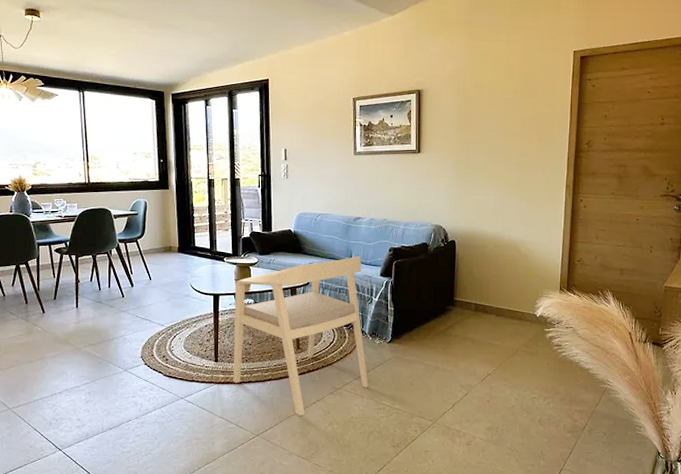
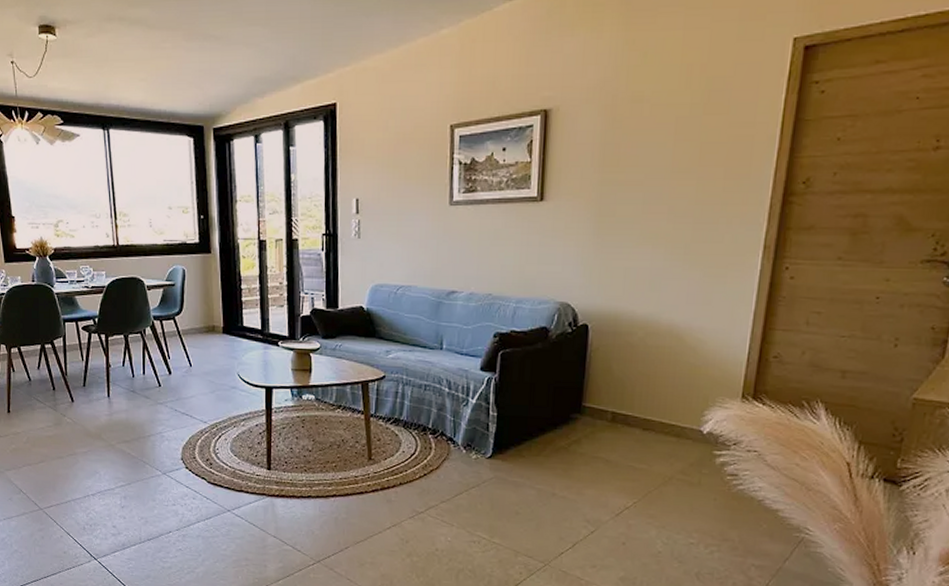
armchair: present [233,256,369,416] -> none [289,343,460,543]

